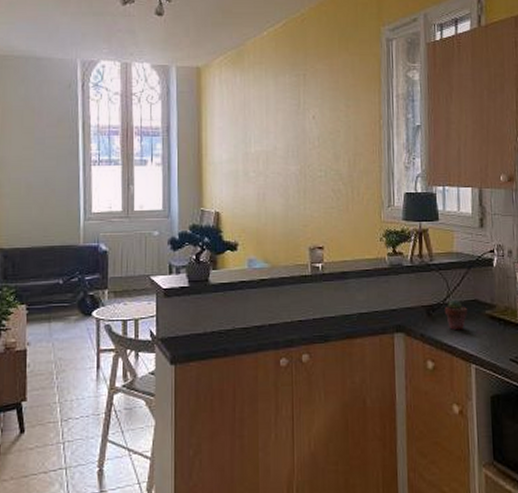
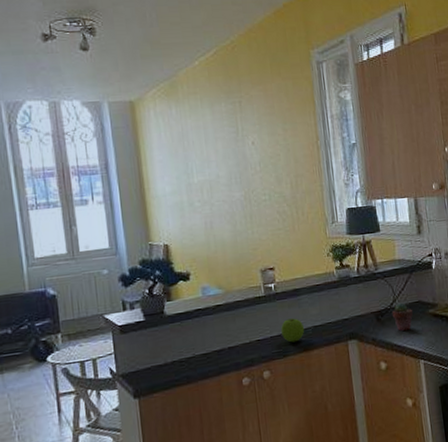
apple: none [325,302,350,328] -> present [281,318,305,343]

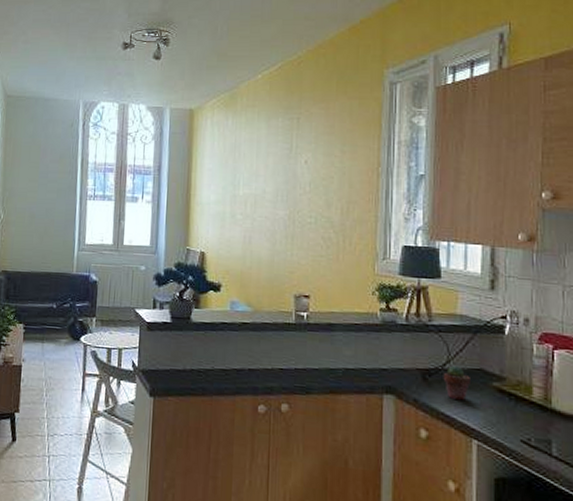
apple: present [281,318,305,343] -> none [308,354,335,381]

